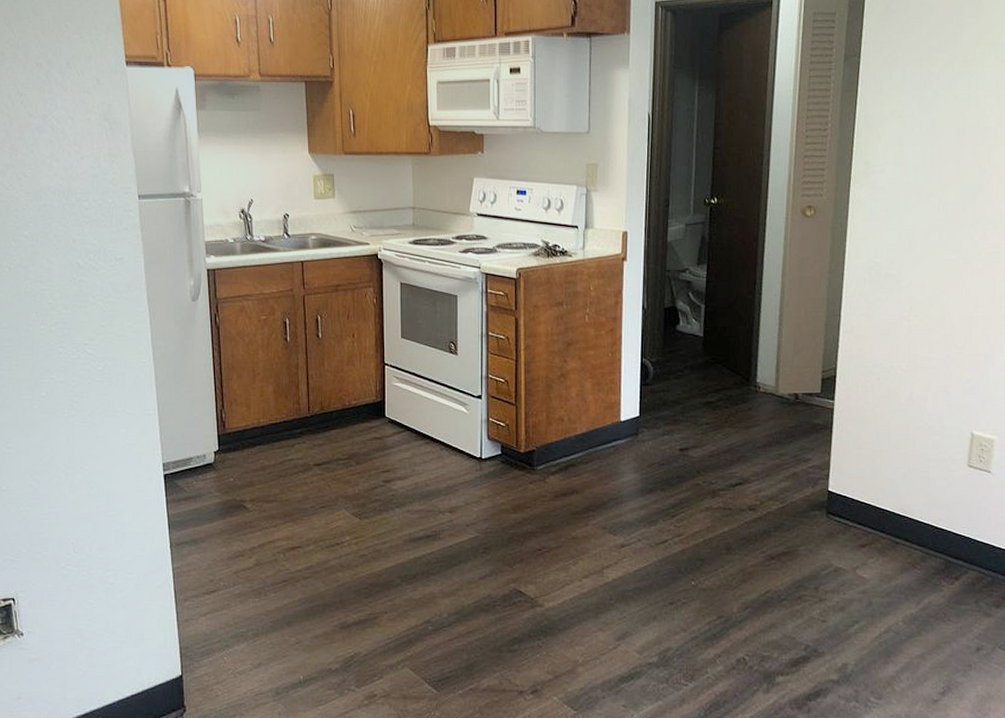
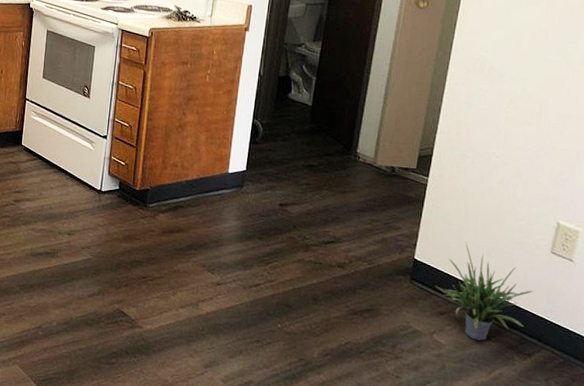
potted plant: none [853,465,954,570] -> present [435,241,534,341]

